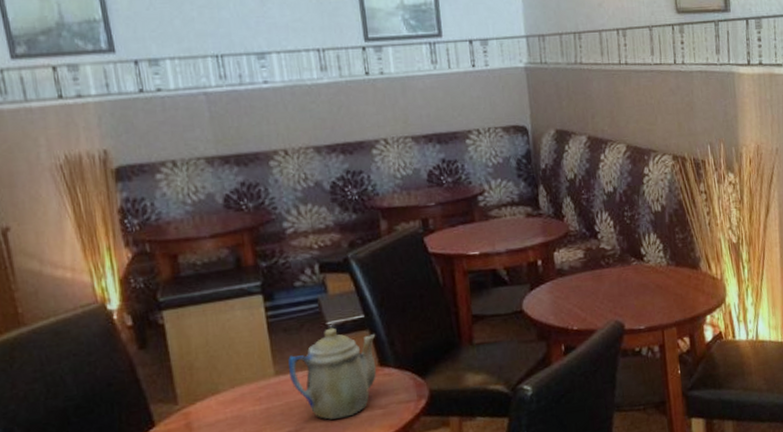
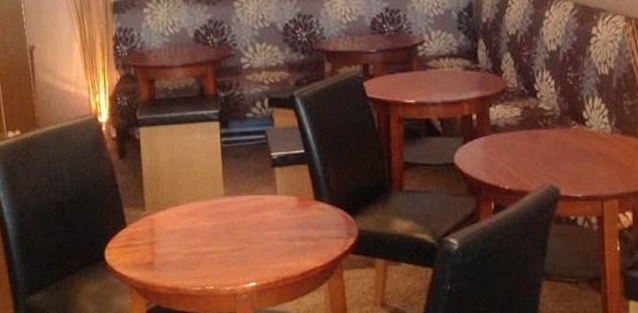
teapot: present [288,327,377,420] -> none [236,159,313,244]

